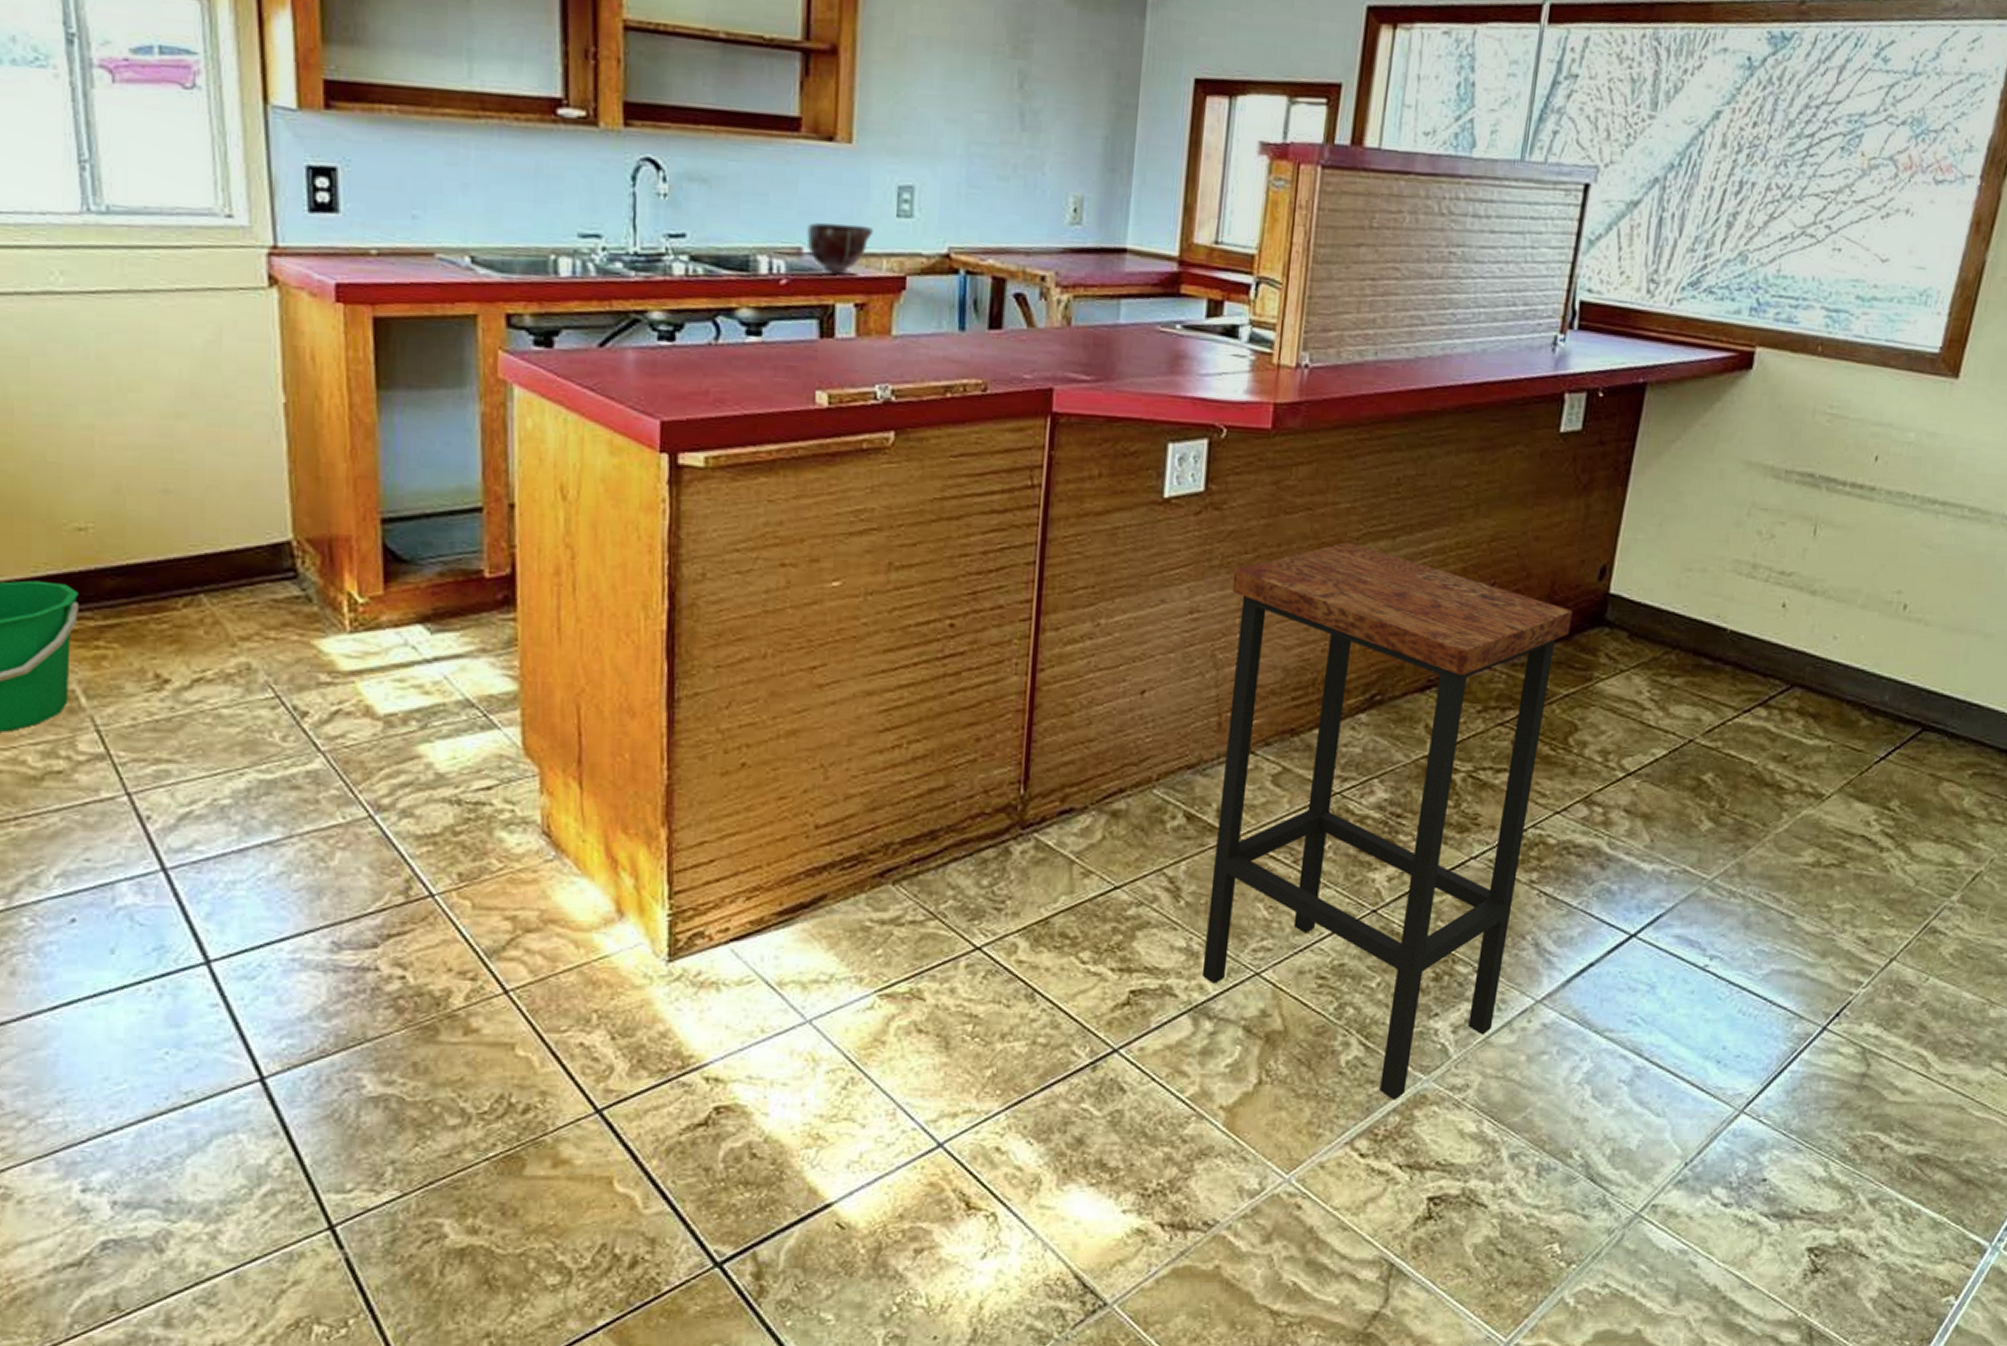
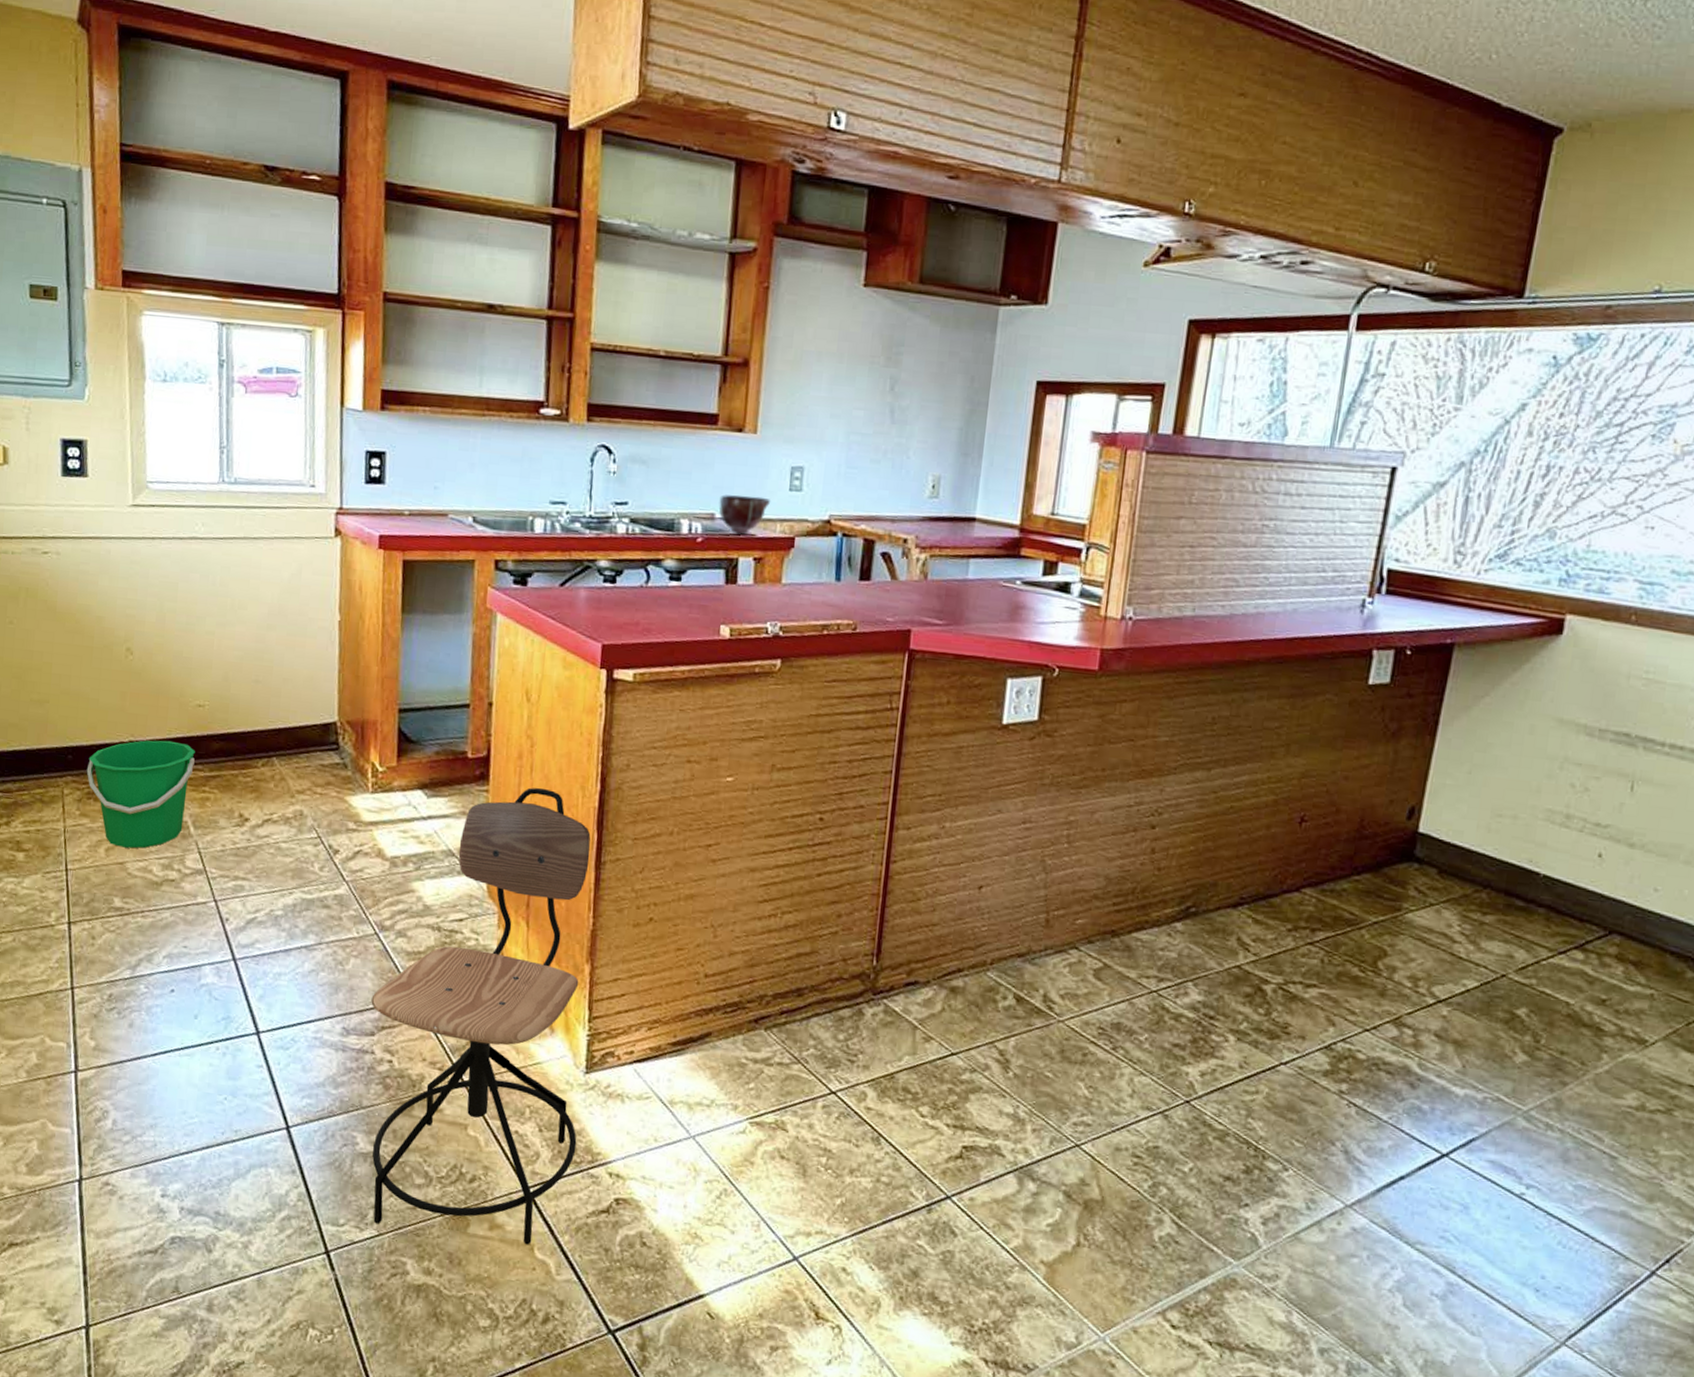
chair: none [370,610,662,1183] -> present [371,787,591,1245]
bar stool: present [1201,542,1573,1100] -> none [1027,770,1382,1280]

